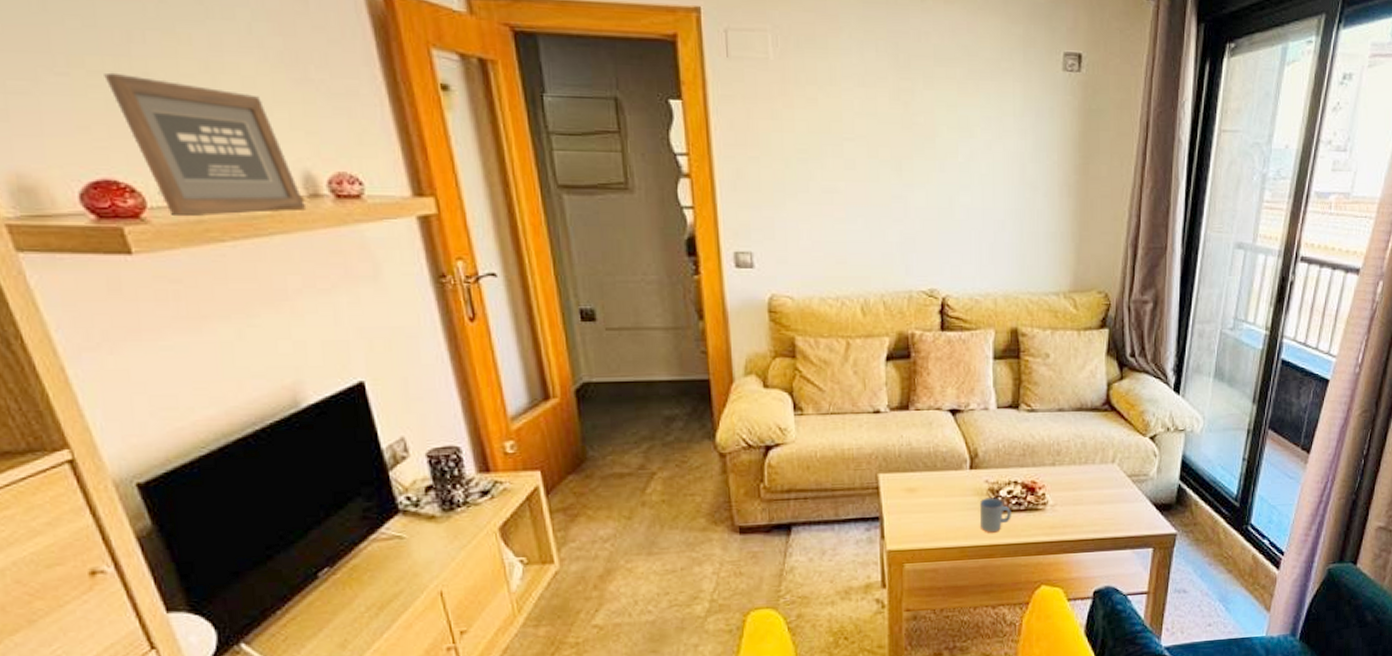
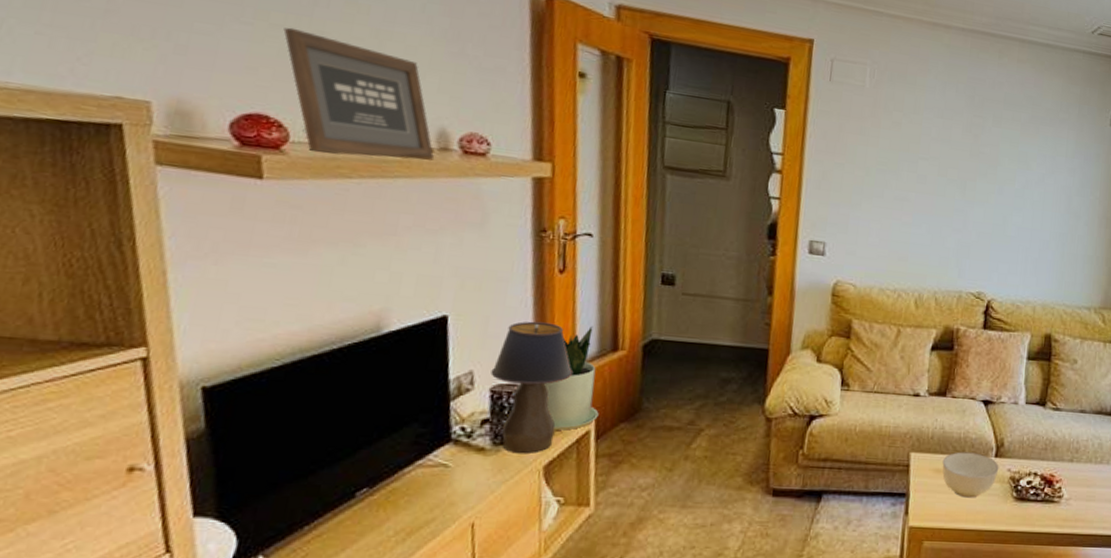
table lamp: none [423,377,508,517] -> present [491,321,574,453]
planter: none [481,376,544,489] -> present [544,326,599,431]
bowl: none [914,467,976,515] -> present [942,452,999,498]
mug: present [980,497,1011,533] -> none [999,485,1029,520]

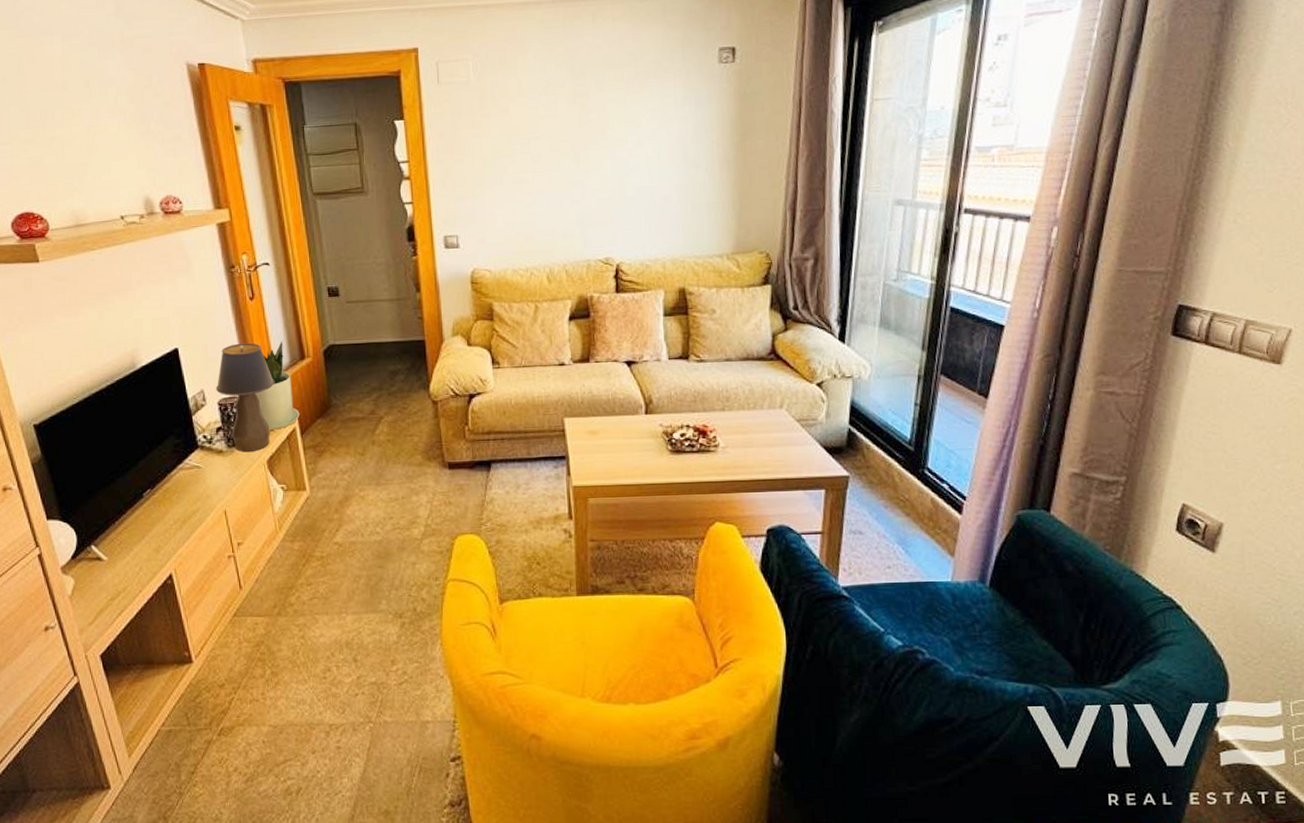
picture frame: present [283,27,435,160] -> none [29,139,146,234]
bowl: present [942,452,999,498] -> none [595,412,651,455]

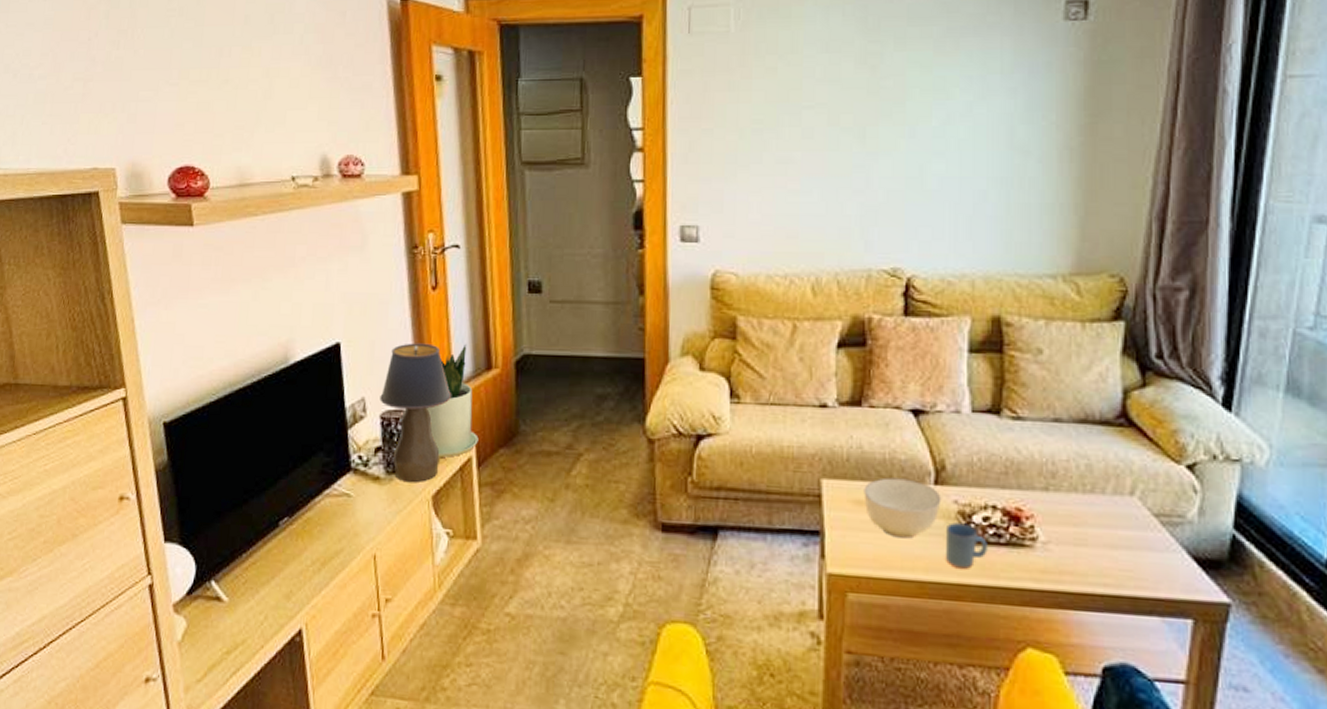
bowl: none [595,412,651,455] -> present [864,477,941,539]
mug: none [655,440,685,472] -> present [946,522,987,569]

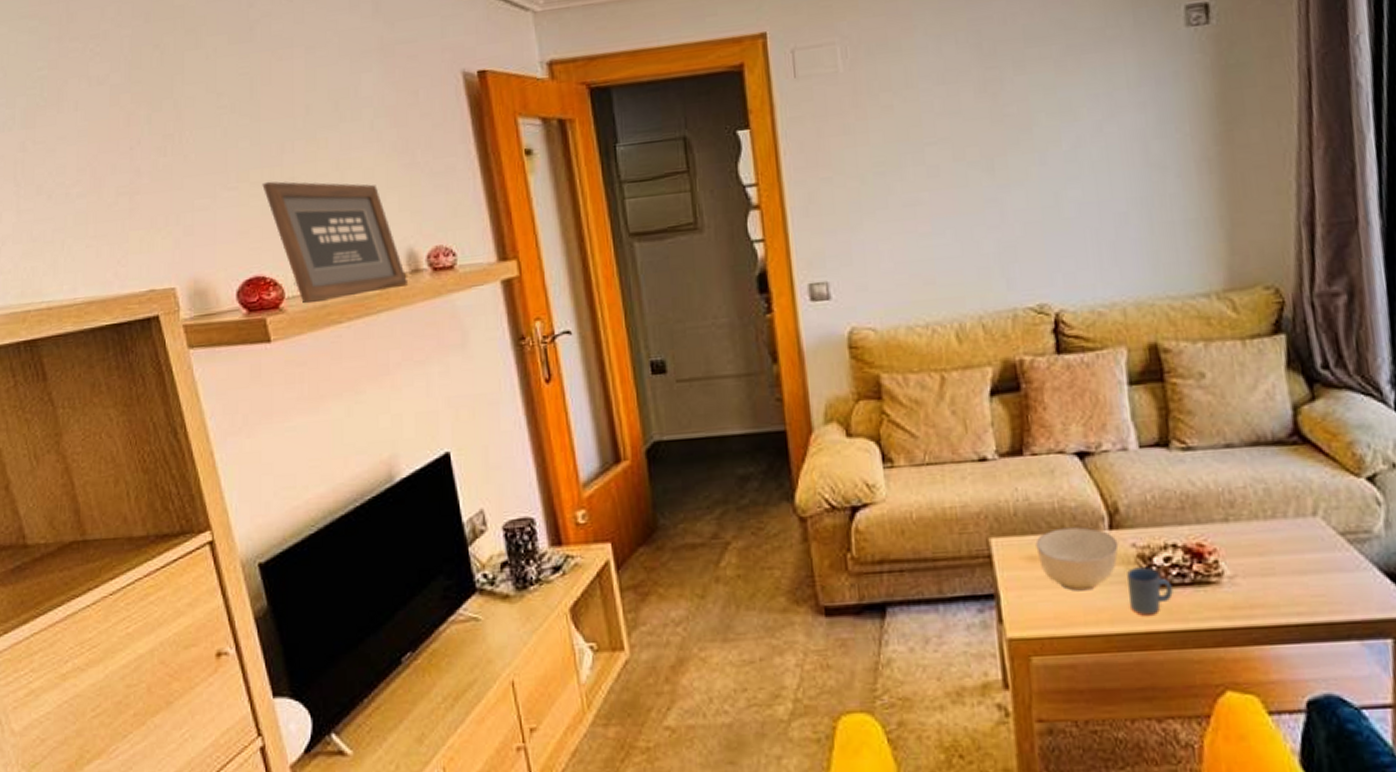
picture frame: none [200,81,320,194] -> present [262,181,409,303]
table lamp: present [380,343,452,482] -> none [500,442,580,596]
planter: present [427,344,479,458] -> none [554,438,615,565]

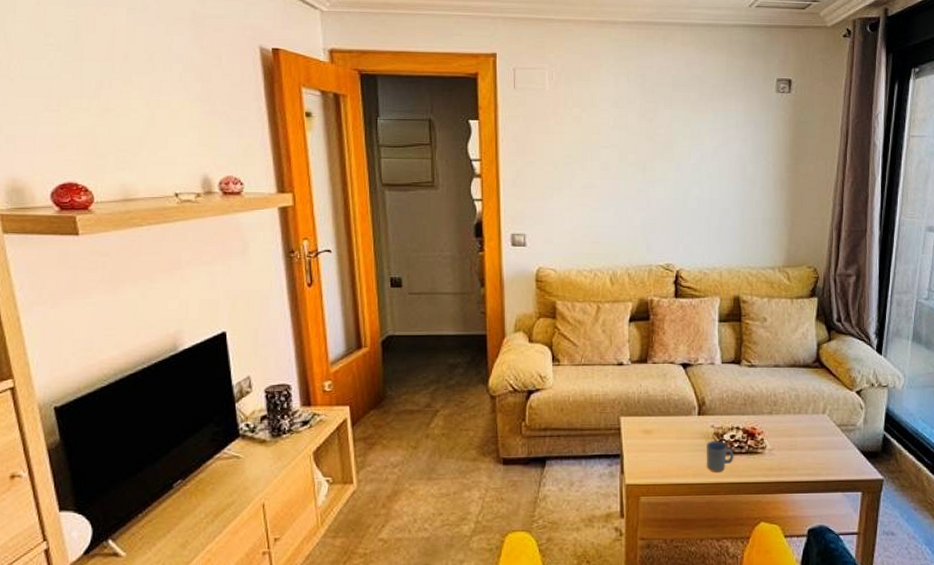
picture frame: present [262,181,409,303] -> none [80,109,202,207]
bowl: present [1035,526,1119,591] -> none [650,412,703,455]

